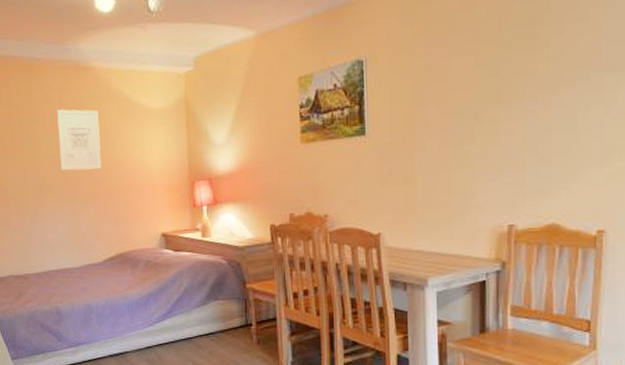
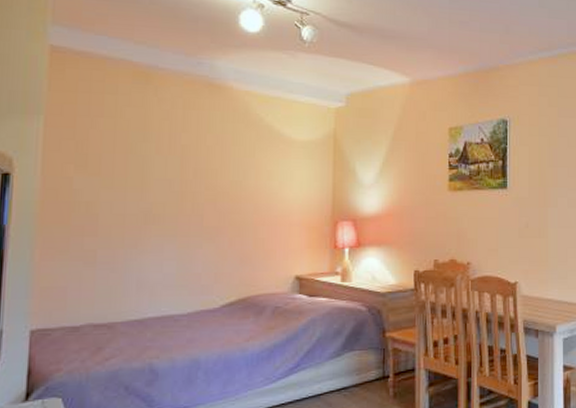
wall art: present [57,109,102,171] -> none [176,128,232,200]

